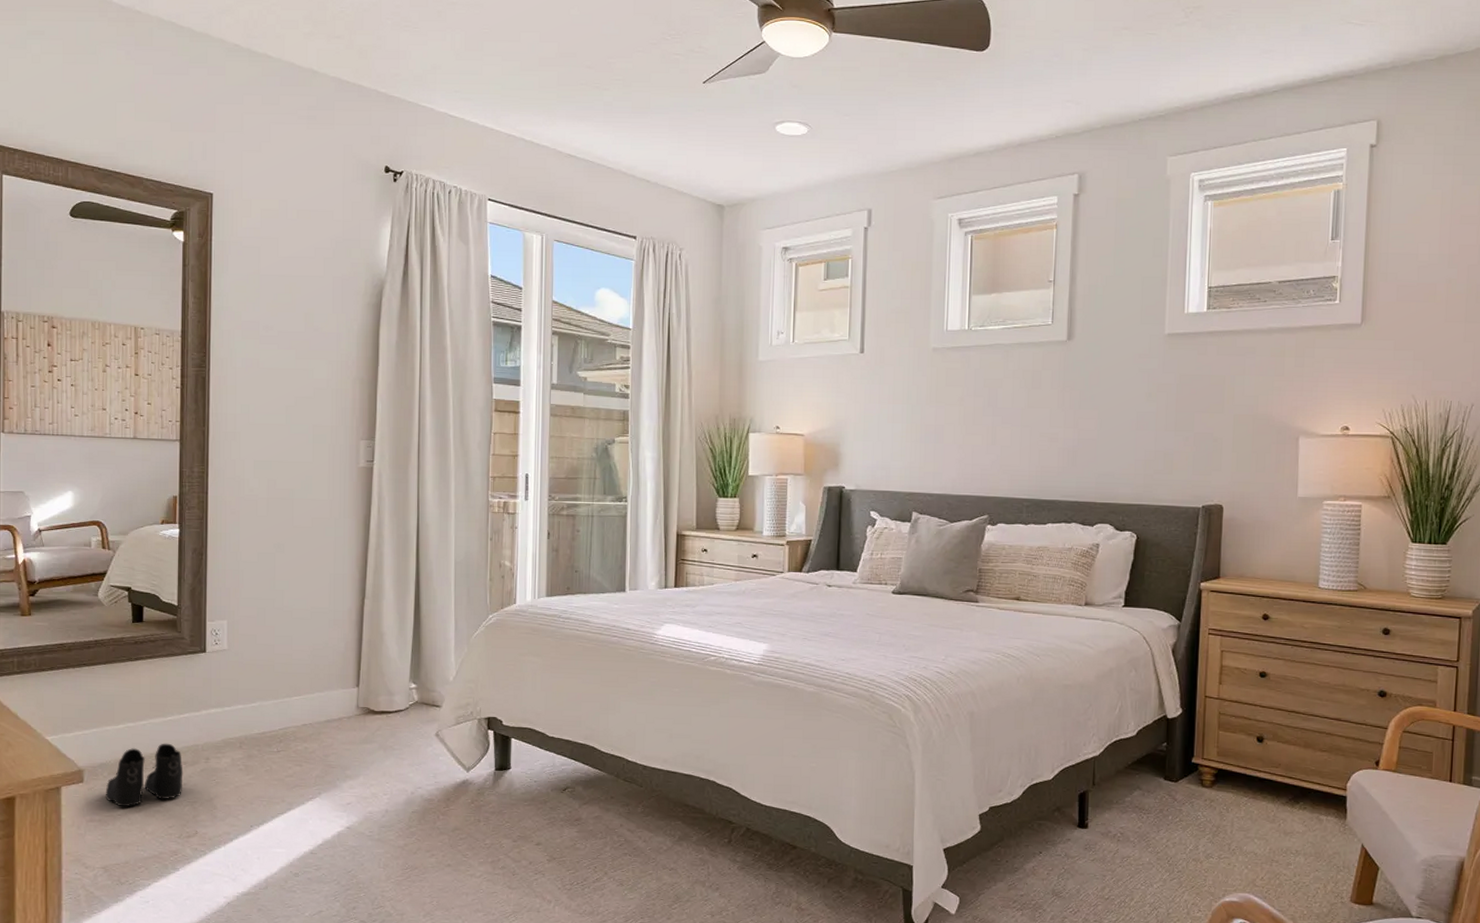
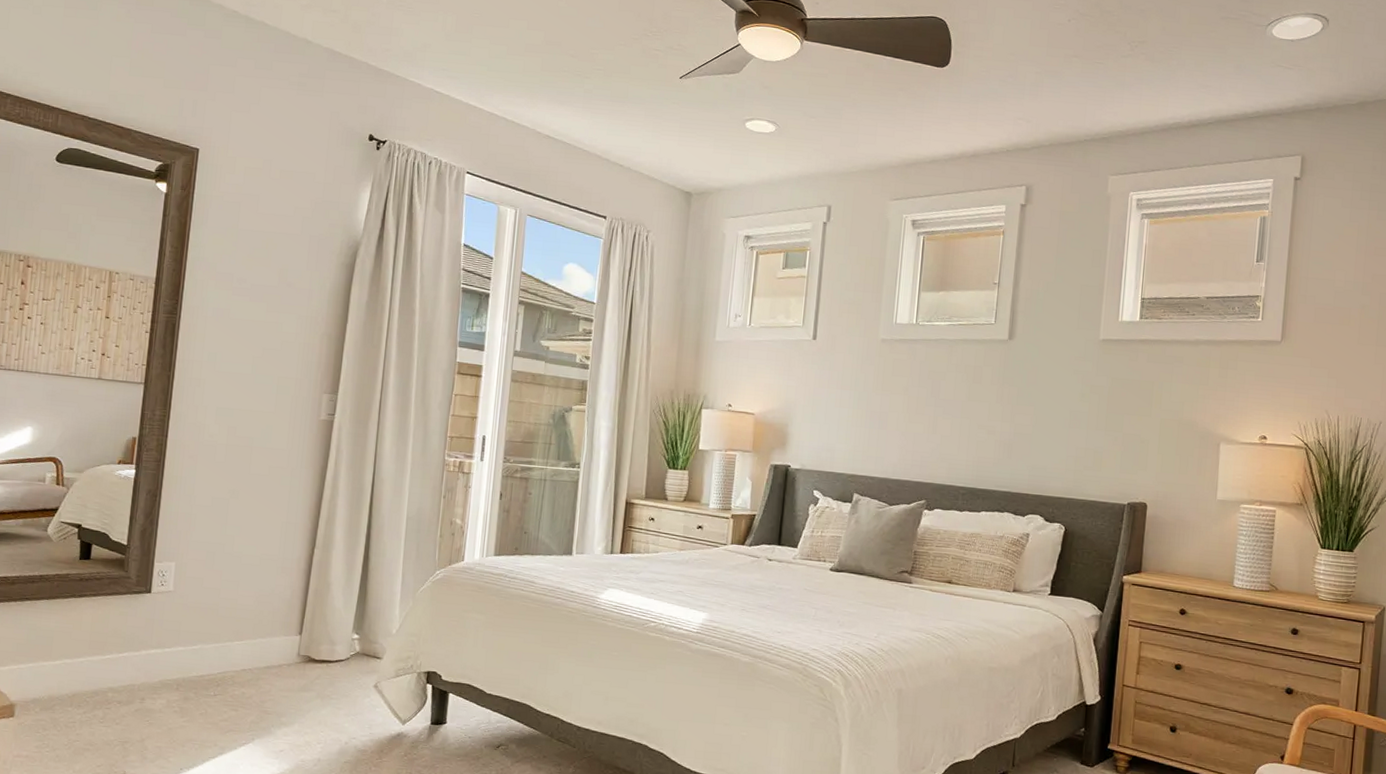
boots: present [105,743,183,807] -> none [35,681,117,744]

